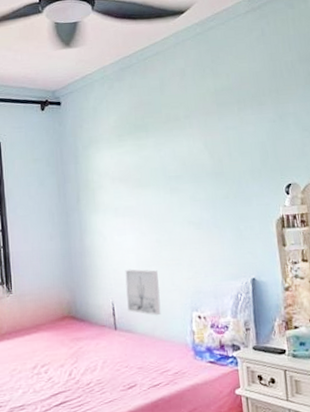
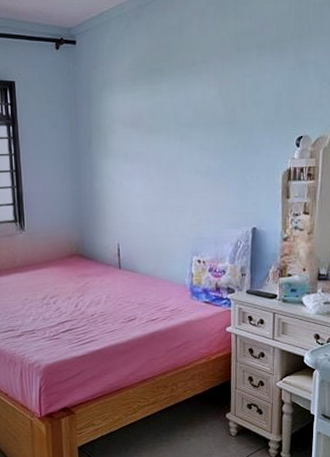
wall art: present [125,269,161,316] -> none [131,213,163,258]

